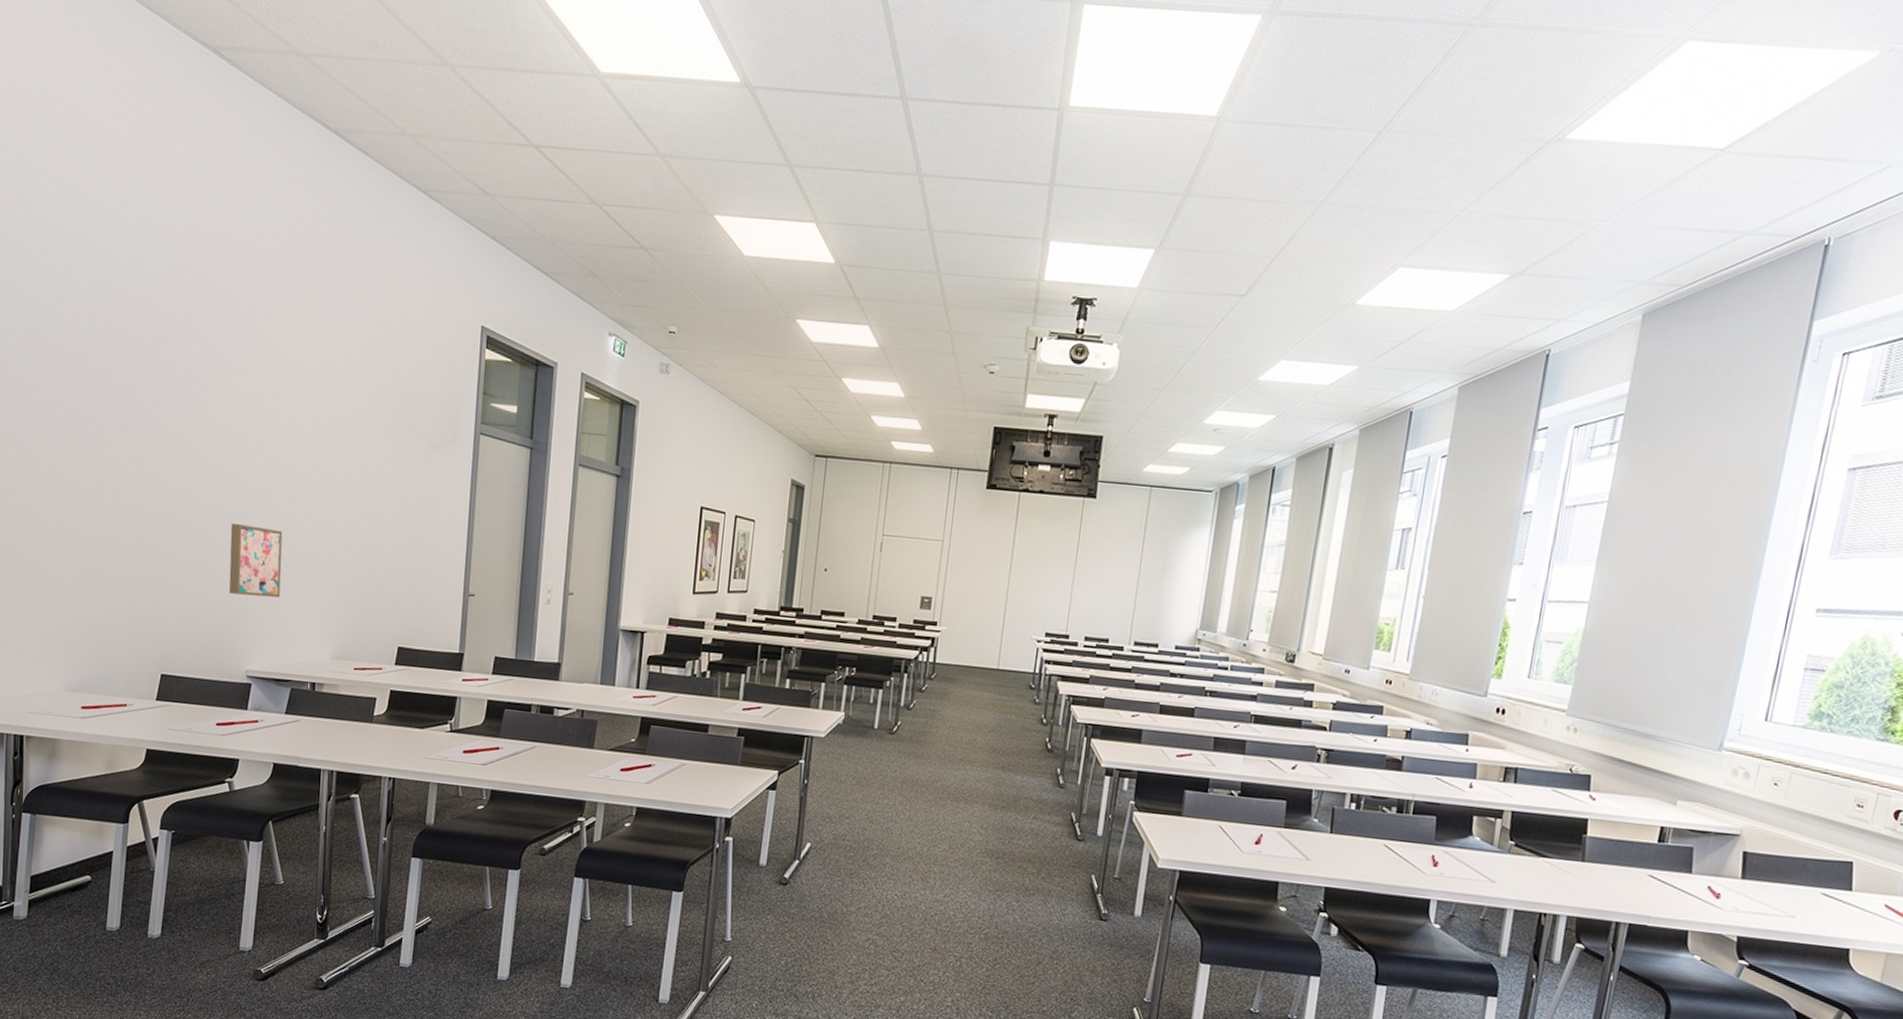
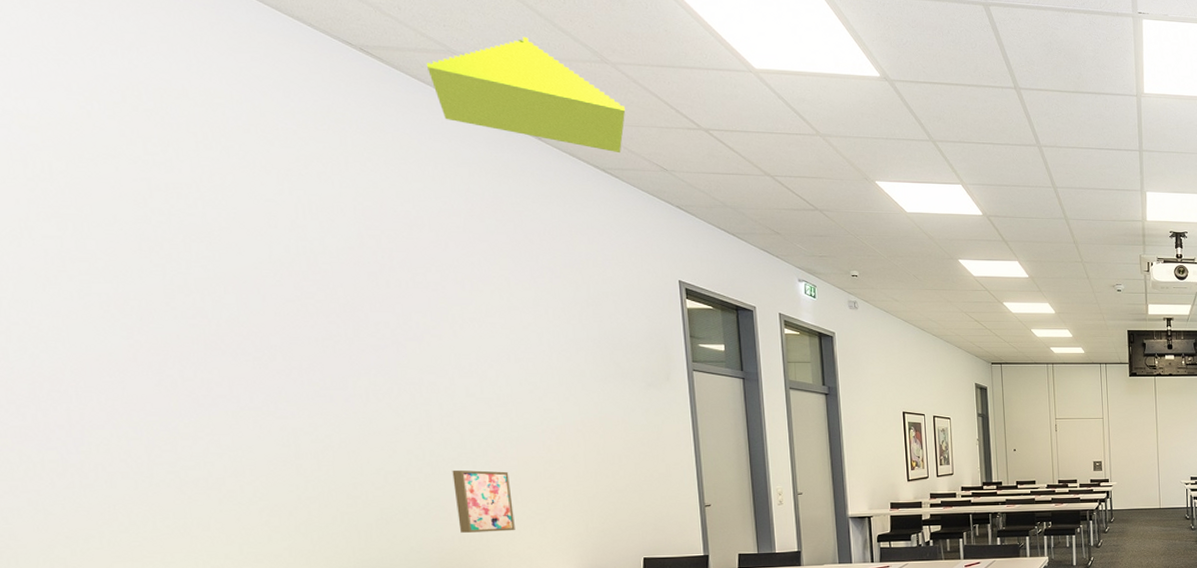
ceiling vent: none [271,35,457,173] -> present [426,36,626,154]

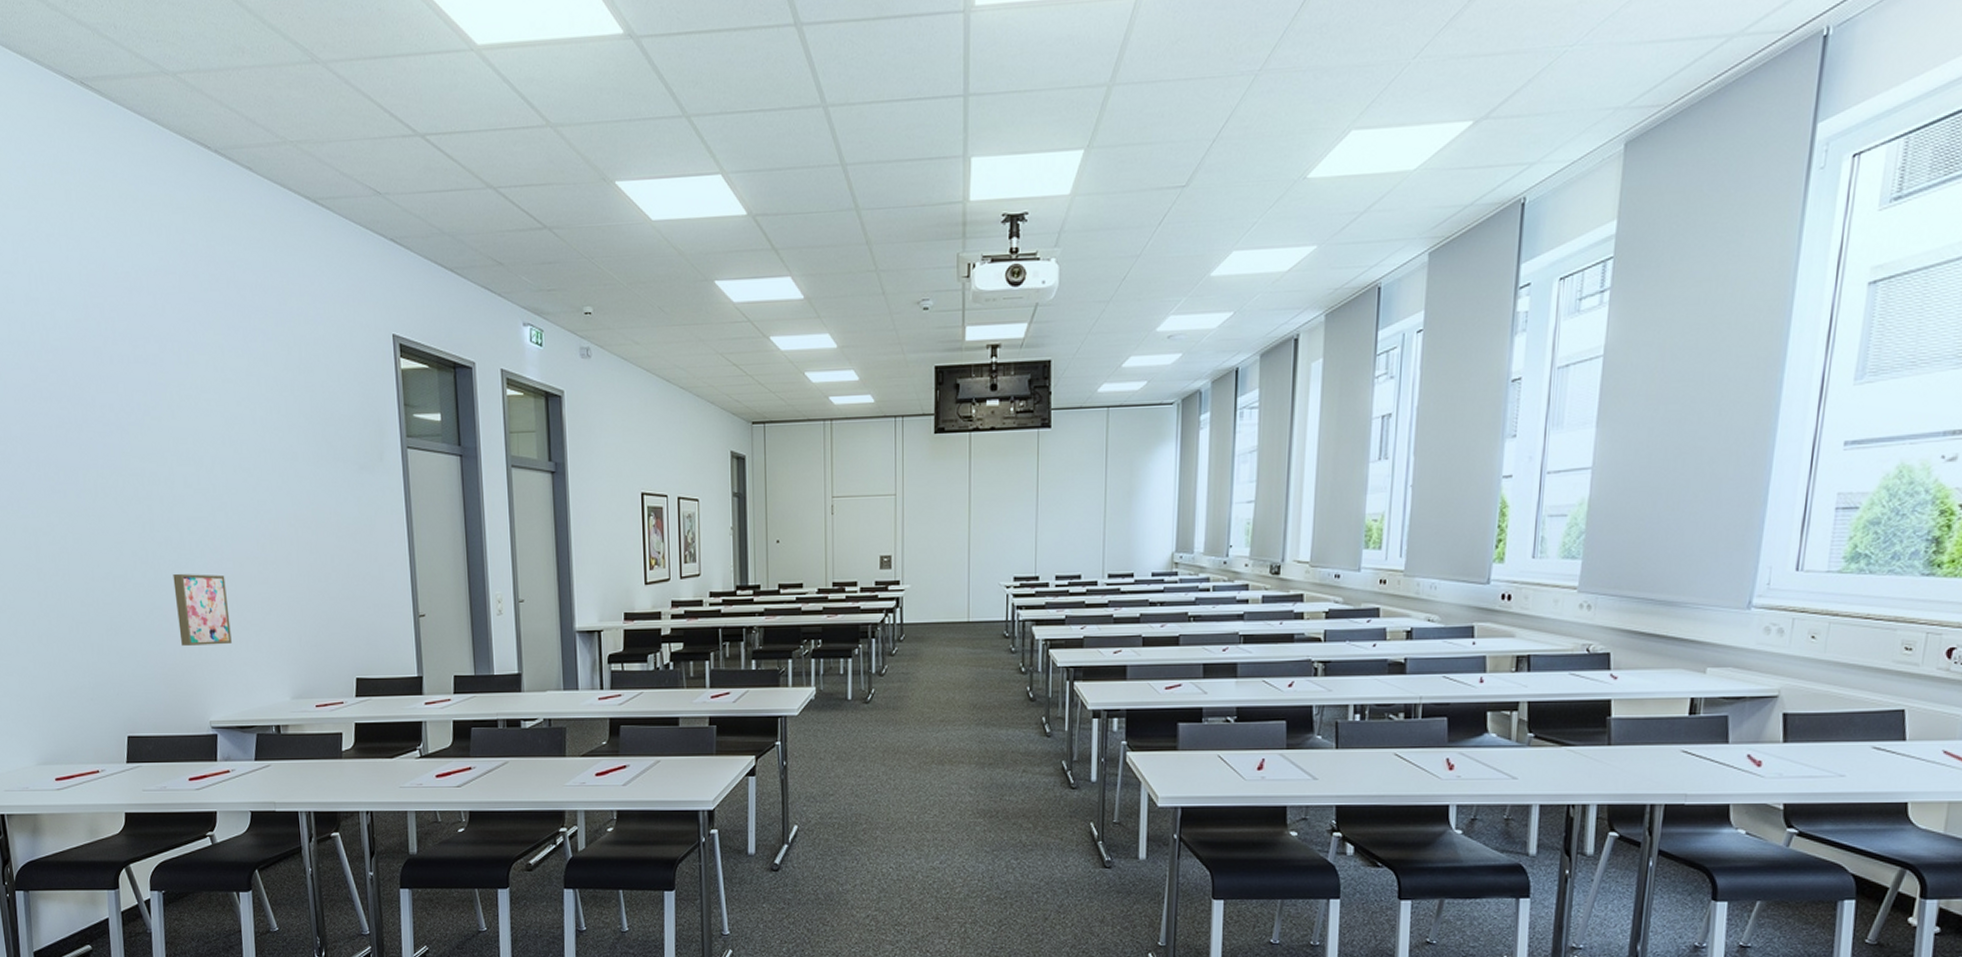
ceiling vent: present [426,36,626,154] -> none [141,41,338,178]

